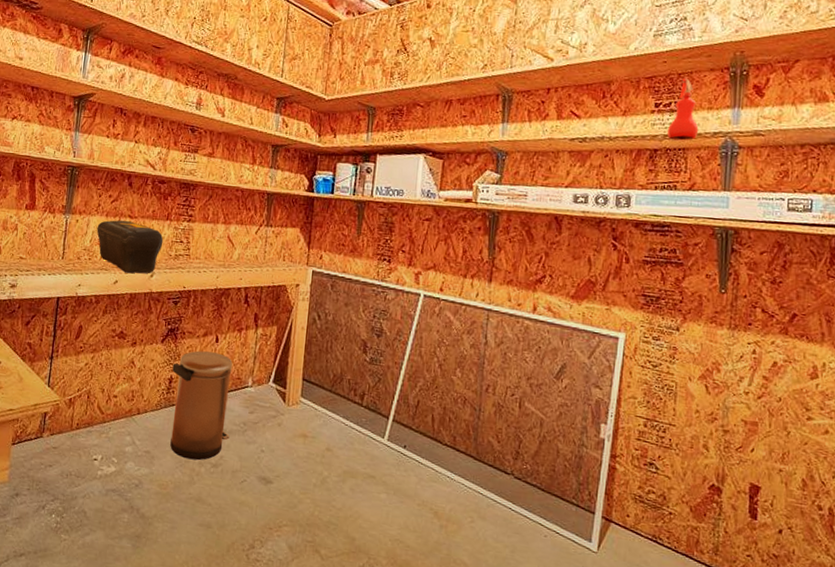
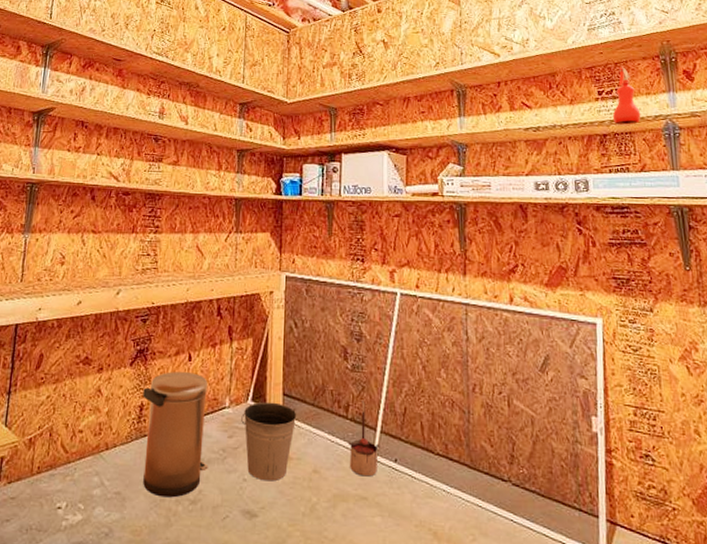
toolbox: present [96,220,164,274] -> none [58,236,129,292]
bucket: none [262,384,315,455] -> present [241,402,297,482]
paint can: none [360,390,391,459] -> present [348,399,380,477]

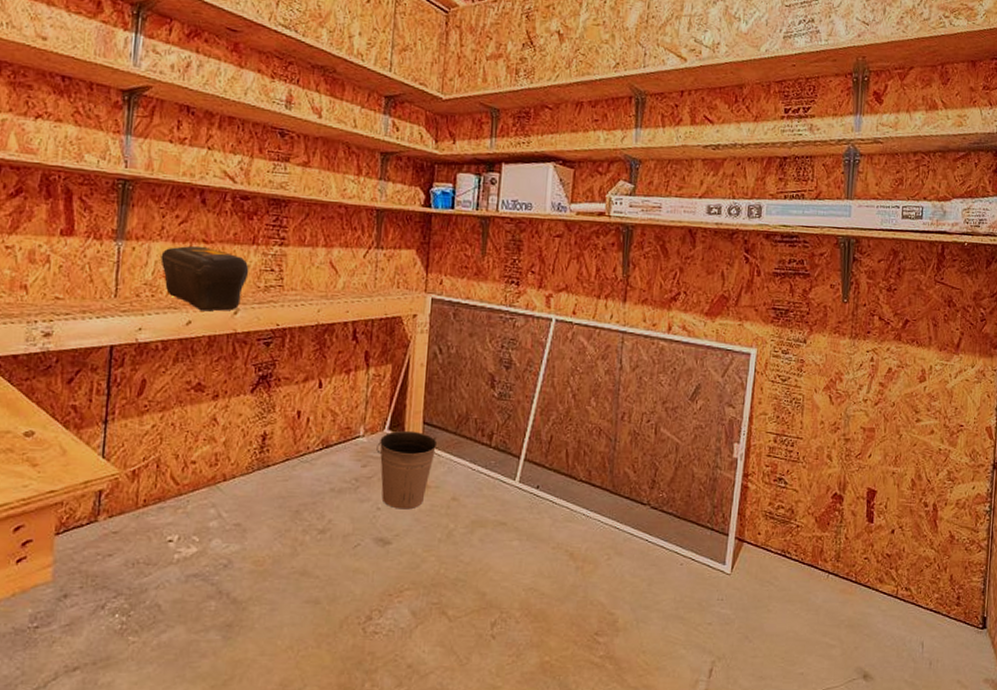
toolbox: none [58,236,129,292] -> present [160,246,249,311]
pedal bin: present [143,371,208,498] -> none [265,399,340,528]
paint can: present [348,399,380,477] -> none [489,428,523,503]
spray bottle: present [612,67,641,125] -> none [795,82,825,149]

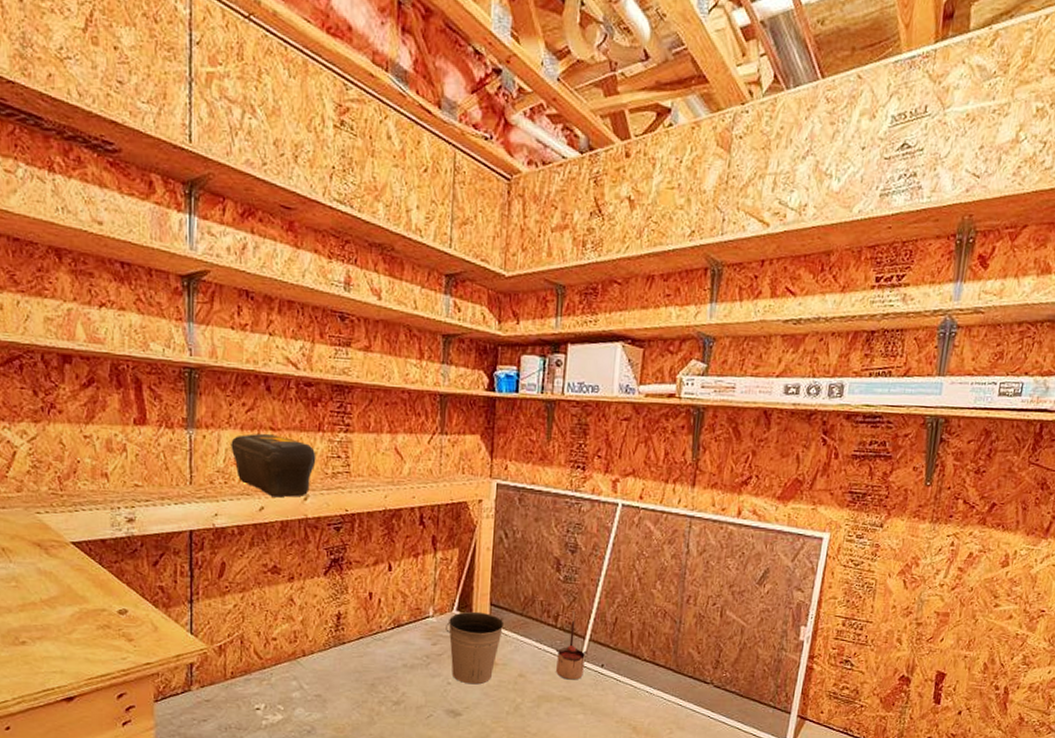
paint can: none [489,428,523,503] -> present [555,610,588,680]

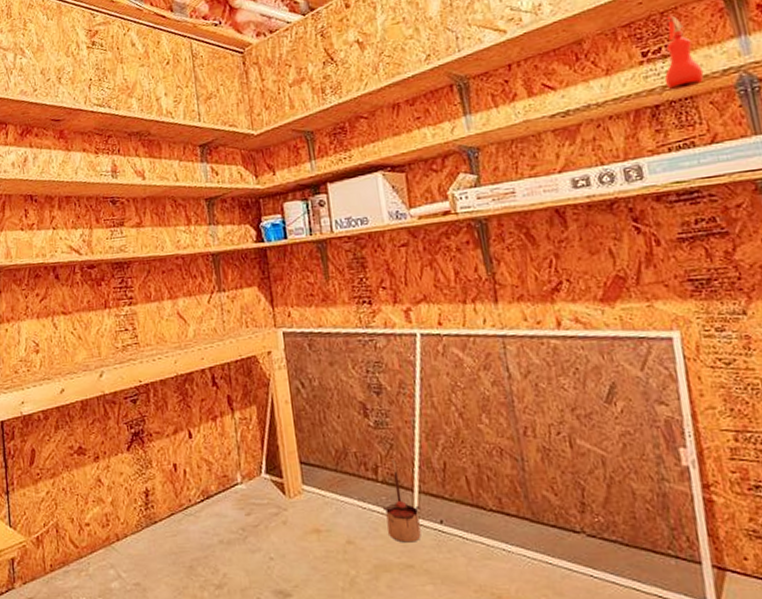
toolbox: present [231,434,316,497] -> none [29,318,107,377]
bucket: present [446,611,505,685] -> none [257,472,320,558]
spray bottle: none [885,246,919,321] -> present [664,15,705,91]

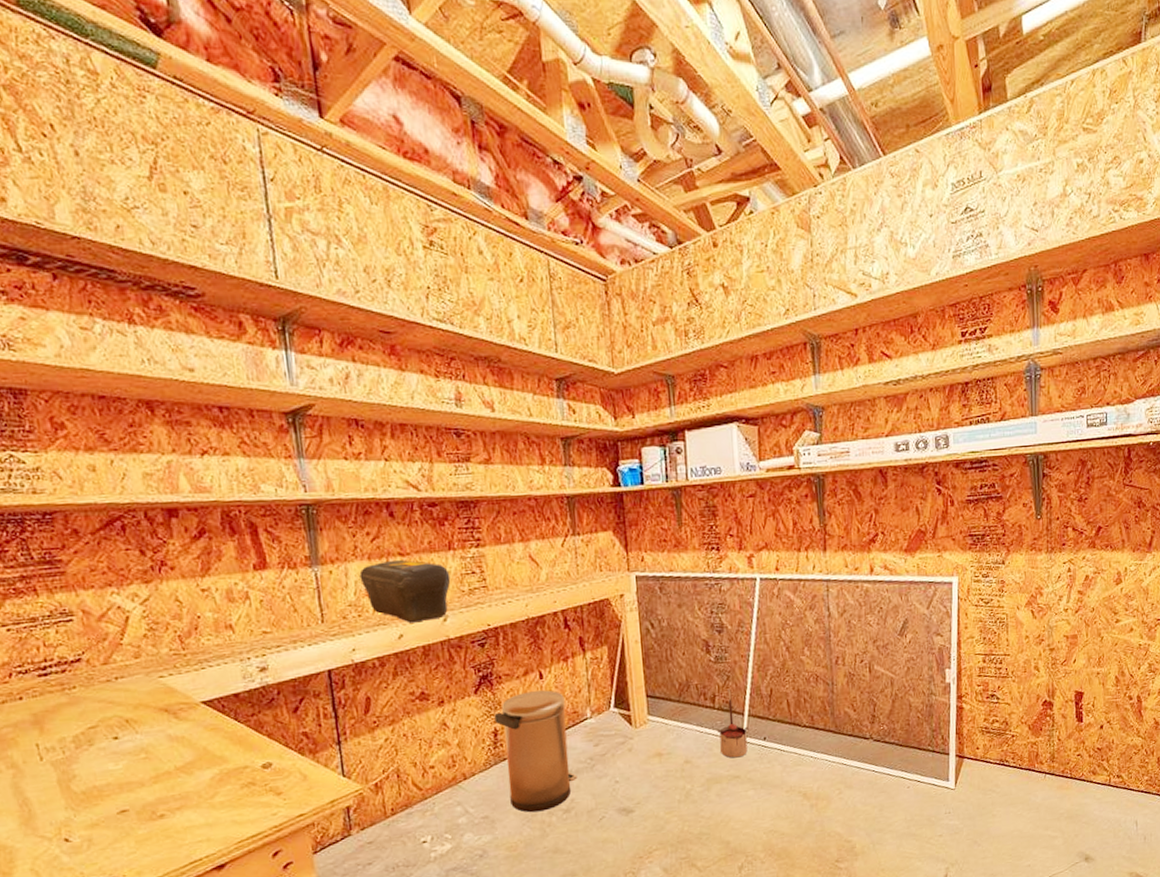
toolbox: none [29,318,107,377] -> present [359,560,451,622]
pedal bin: none [145,450,229,584] -> present [494,690,578,813]
spray bottle: present [664,15,705,91] -> none [975,301,1004,370]

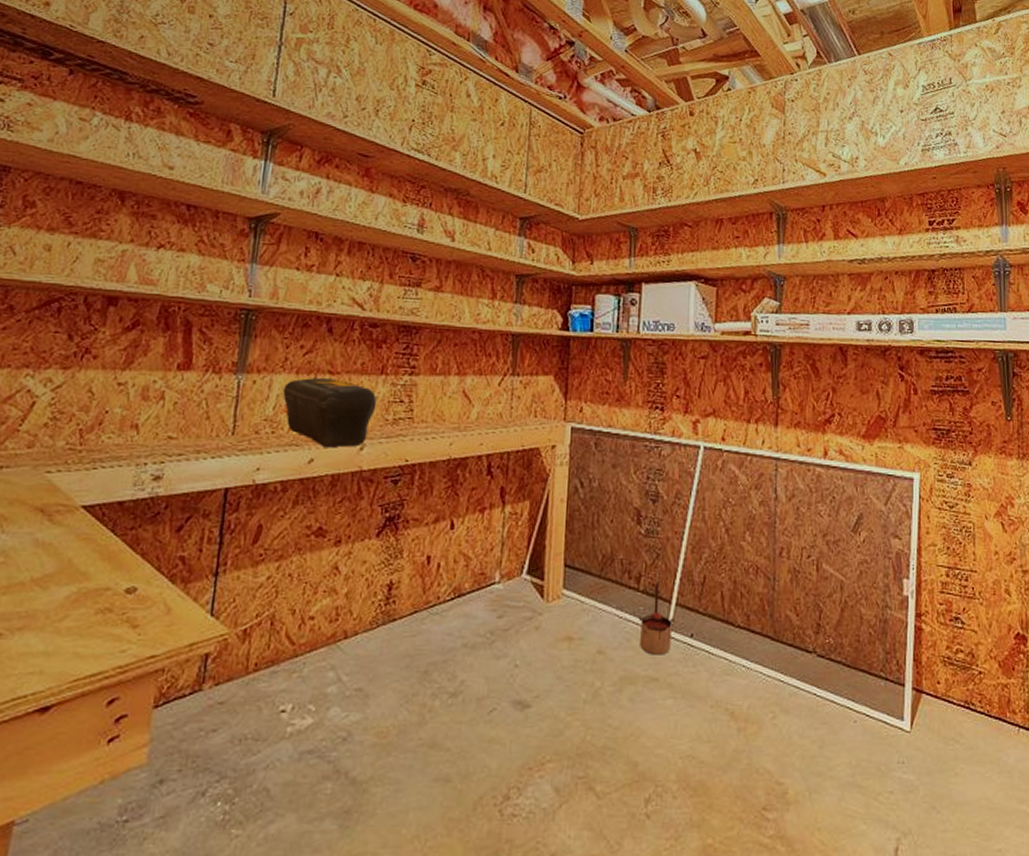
pedal bin: present [494,690,578,813] -> none [391,542,474,691]

